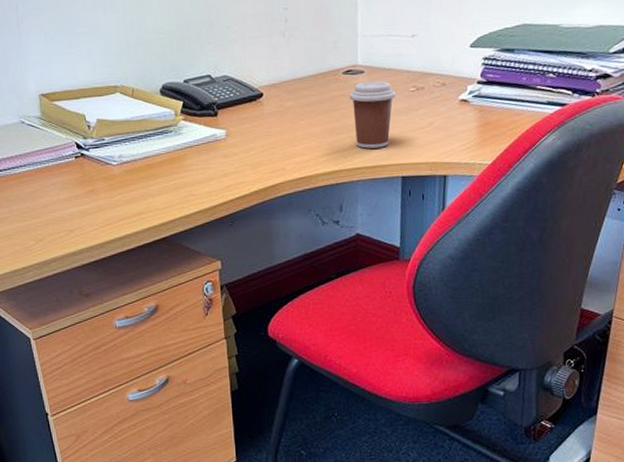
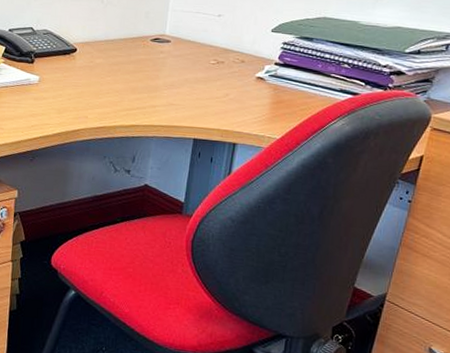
coffee cup: present [349,81,396,149] -> none [154,50,198,110]

